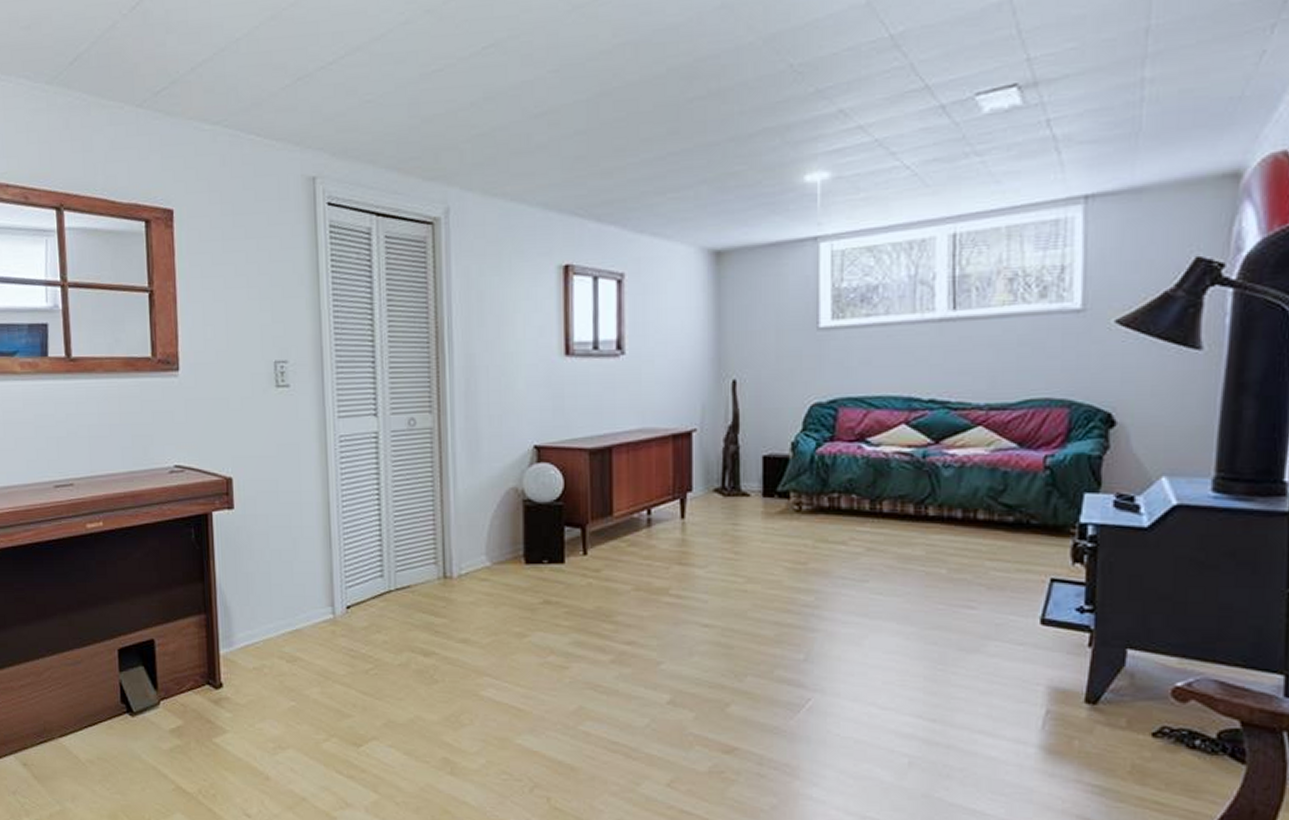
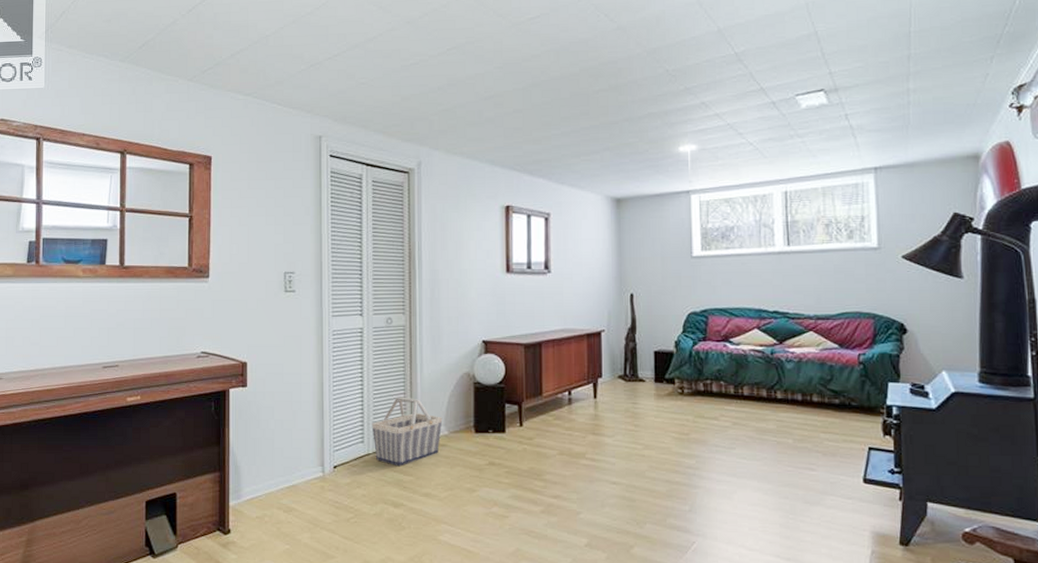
basket: none [392,519,484,606] -> present [371,397,443,467]

